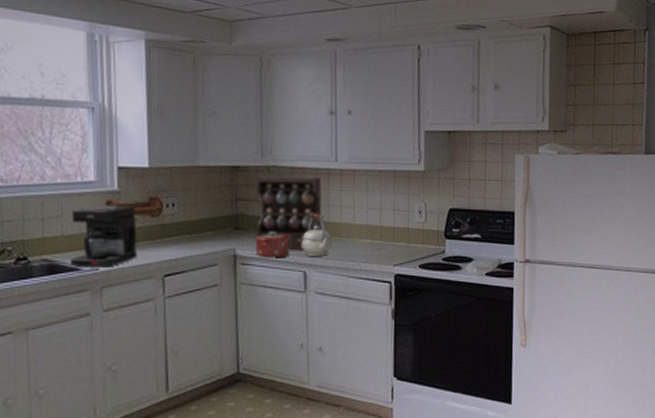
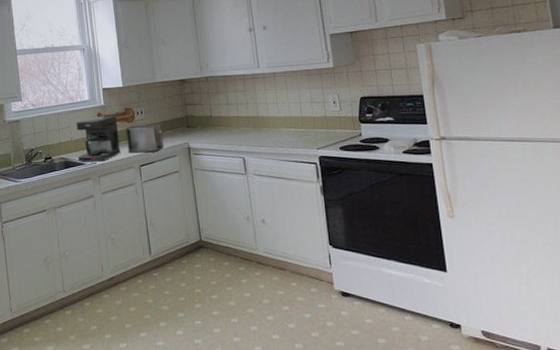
toaster: none [146,220,202,259] -> present [125,123,165,153]
casserole: present [253,232,292,258] -> none [201,127,230,149]
spice rack: present [255,176,322,251] -> none [198,81,253,142]
kettle: present [301,212,333,257] -> none [238,109,264,146]

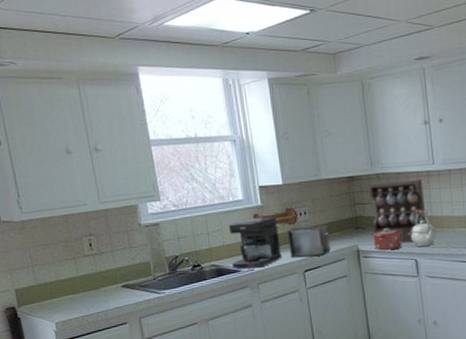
spice rack: none [198,81,253,142] -> present [368,179,427,243]
casserole: none [201,127,230,149] -> present [371,228,402,251]
kettle: none [238,109,264,146] -> present [411,209,437,247]

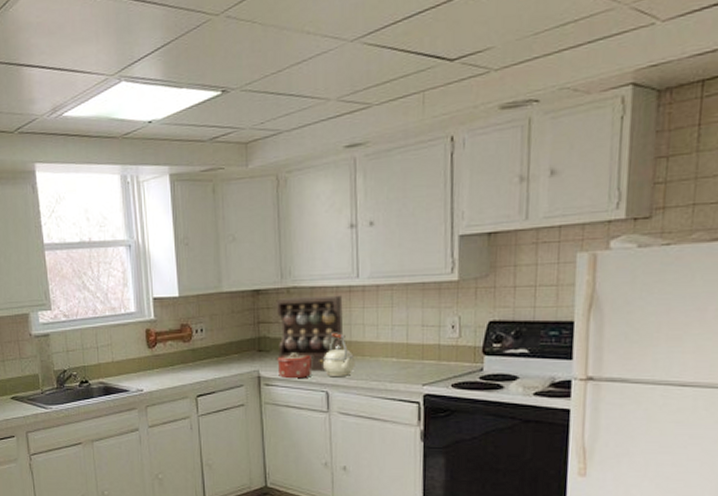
coffee maker: present [228,216,283,268] -> none [118,332,174,389]
toaster: present [287,224,332,258] -> none [180,345,229,380]

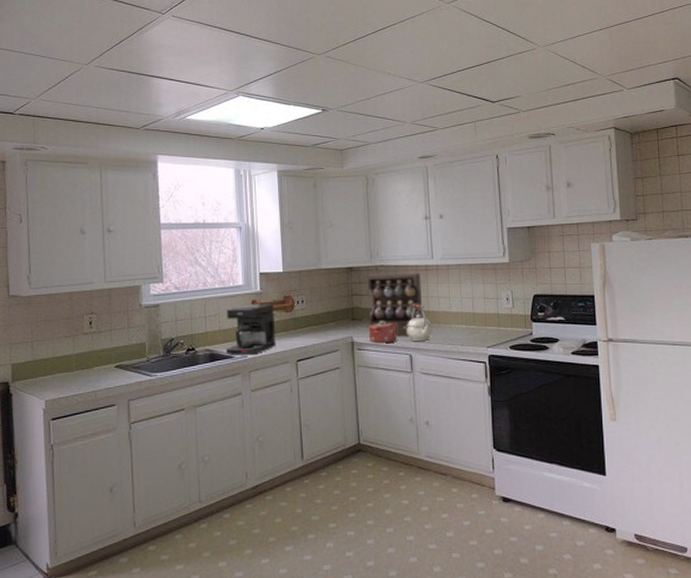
coffee maker: none [118,332,174,389] -> present [225,303,277,355]

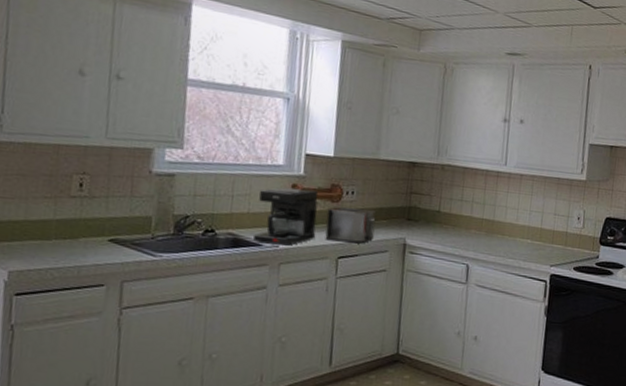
toaster: none [283,314,326,347] -> present [324,206,377,244]
spice rack: present [366,273,423,337] -> none [426,173,491,246]
casserole: present [367,321,398,344] -> none [423,225,458,250]
kettle: present [407,303,433,342] -> none [466,210,496,252]

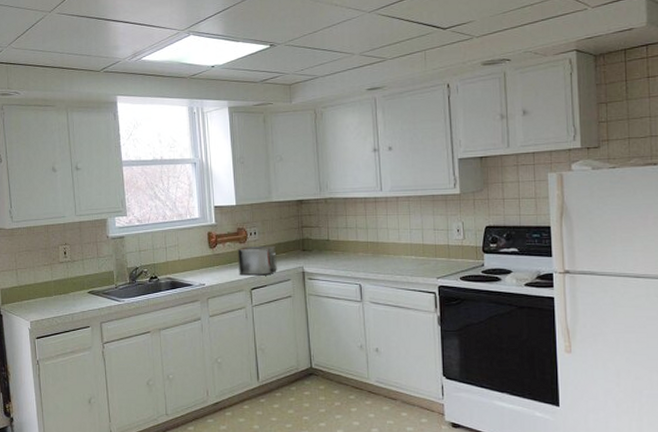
coffee maker: present [252,187,319,246] -> none [184,235,232,283]

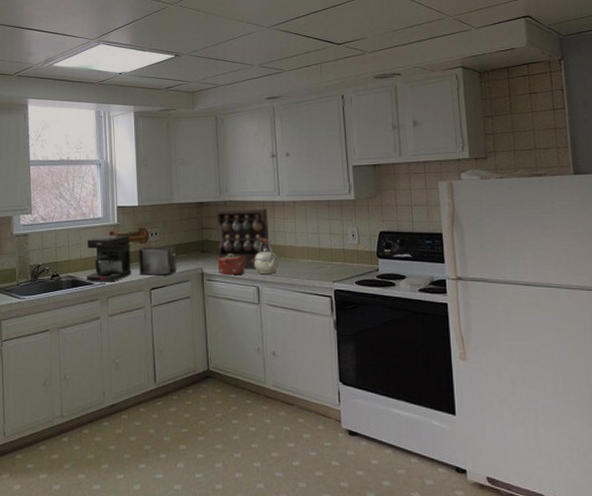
coffee maker: none [184,235,232,283] -> present [86,235,132,282]
spice rack: none [316,205,372,268] -> present [216,208,270,270]
casserole: none [317,252,348,274] -> present [216,254,246,276]
kettle: none [356,234,382,272] -> present [254,237,280,275]

